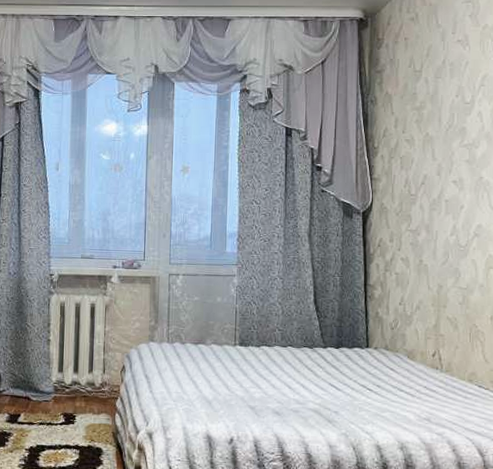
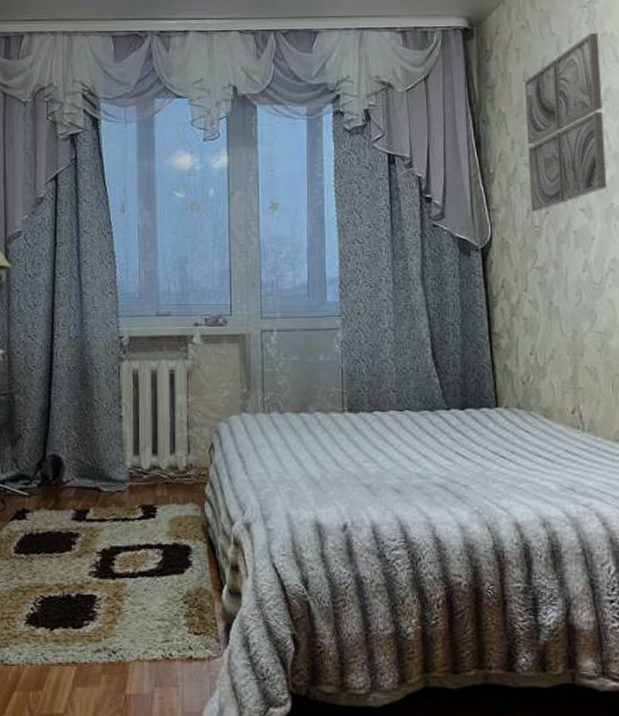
wall art: none [409,26,480,182] -> present [525,33,607,212]

